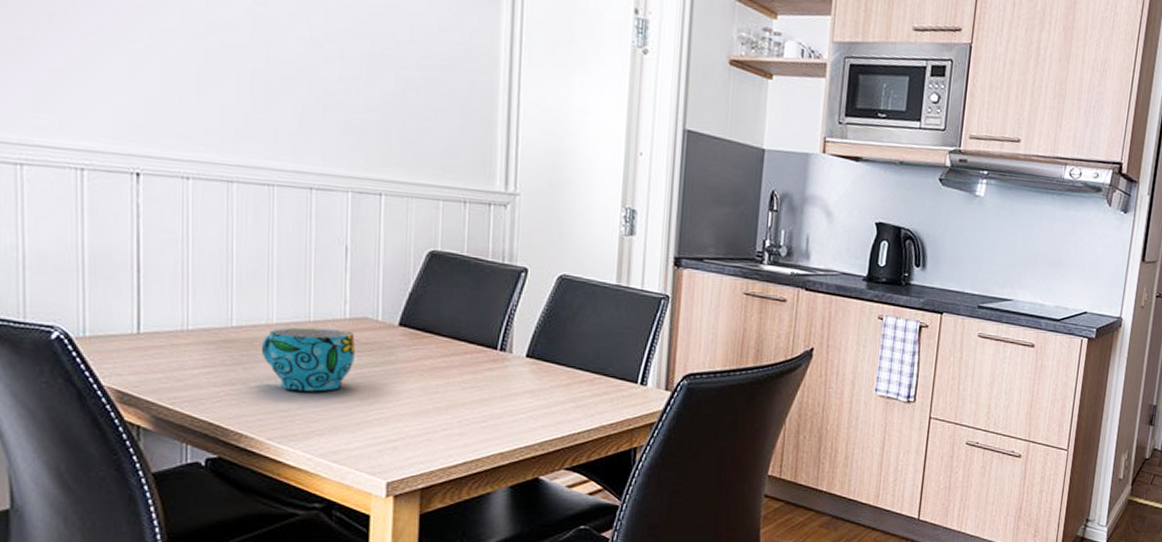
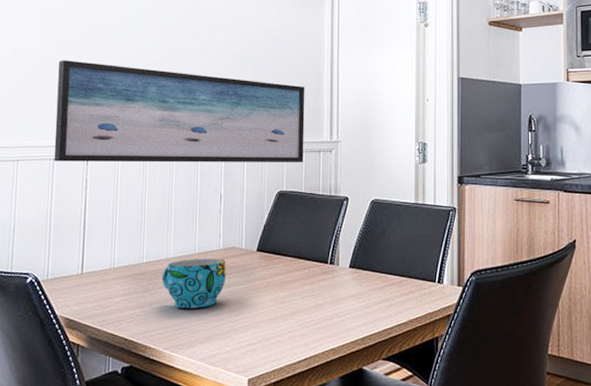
wall art: none [81,21,471,217] -> present [54,60,305,163]

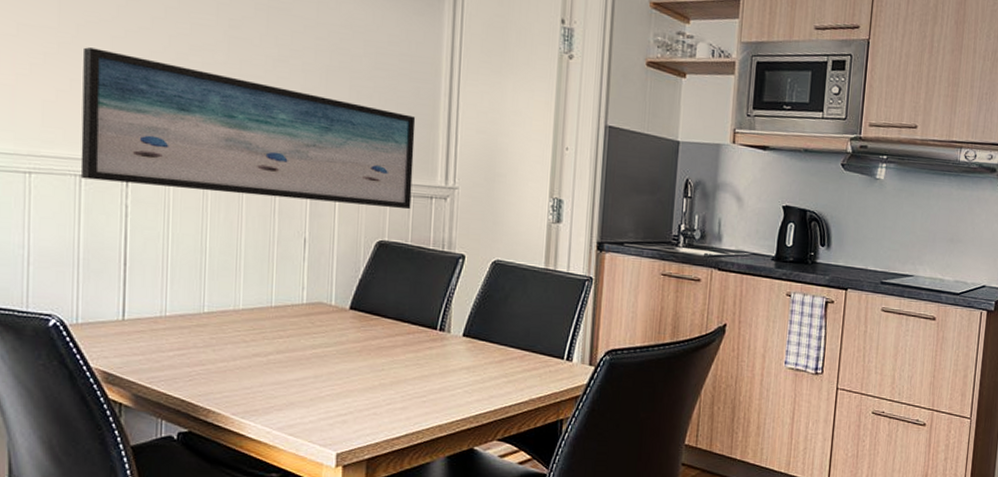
cup: present [161,259,226,309] -> none [228,312,311,371]

